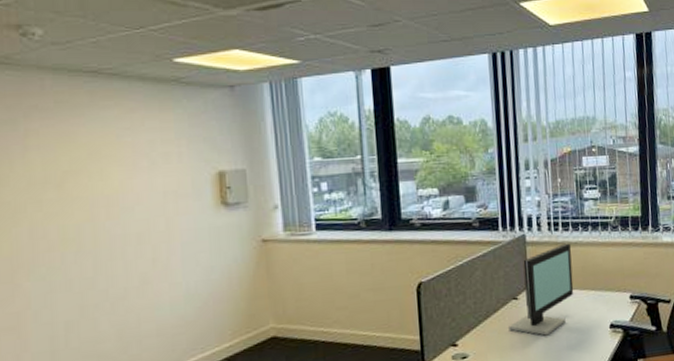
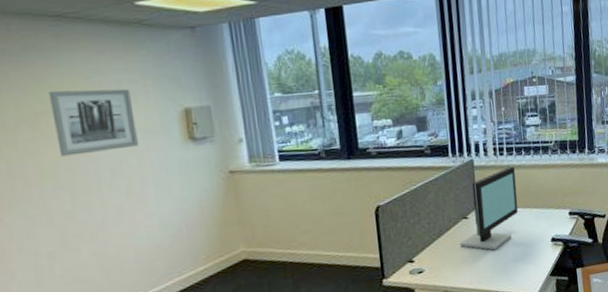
wall art: none [79,149,168,219] -> present [49,88,138,157]

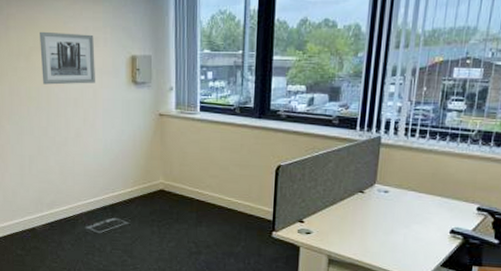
computer monitor: present [460,166,519,251] -> none [351,149,426,229]

